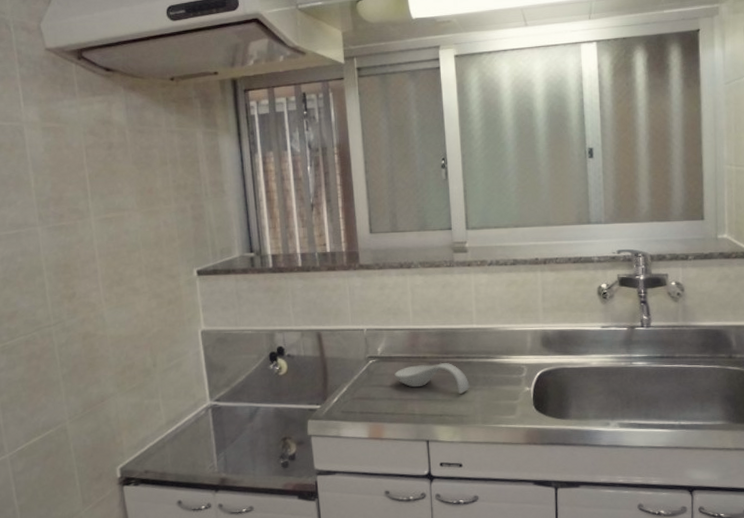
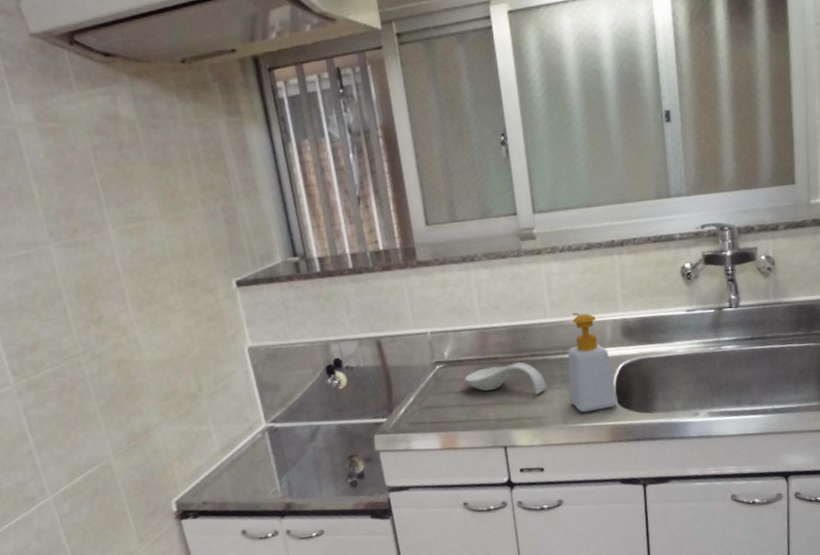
soap bottle: none [489,320,534,414] -> present [568,312,618,413]

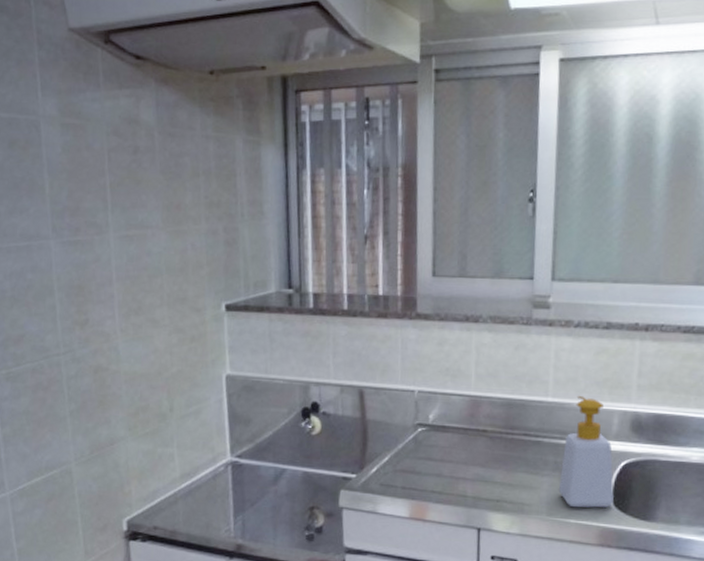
spoon rest: present [464,362,547,395] -> none [446,439,536,478]

